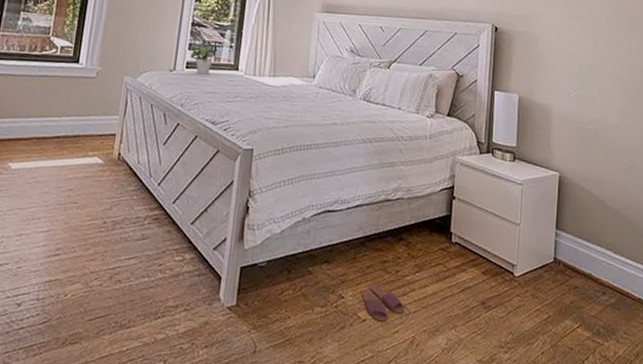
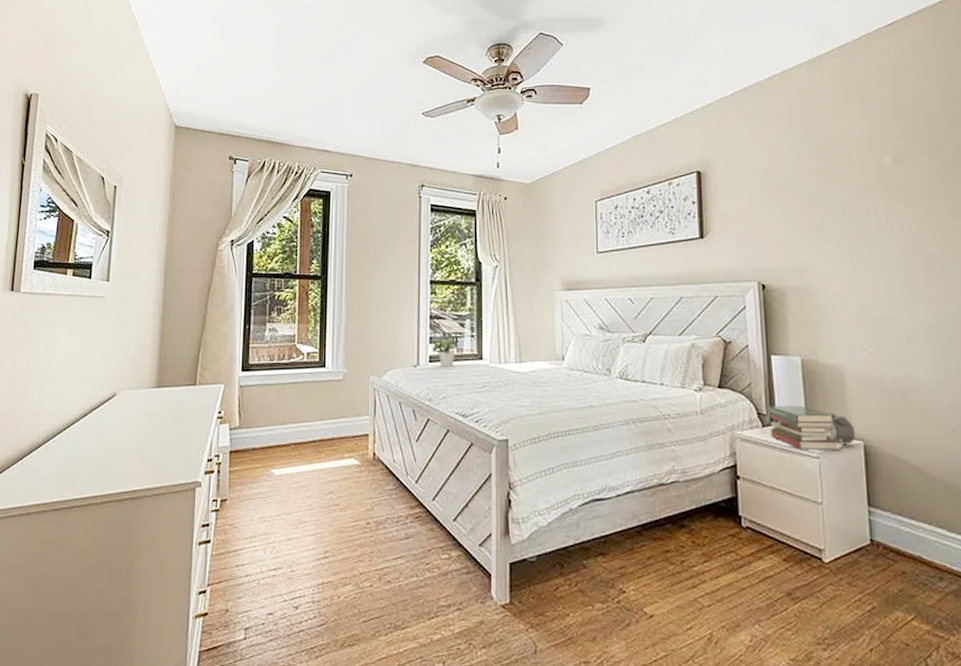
slippers: present [362,284,404,322] -> none [645,577,695,617]
books: none [485,135,539,180] -> present [767,405,839,451]
alarm clock: none [529,146,554,176] -> present [824,413,856,447]

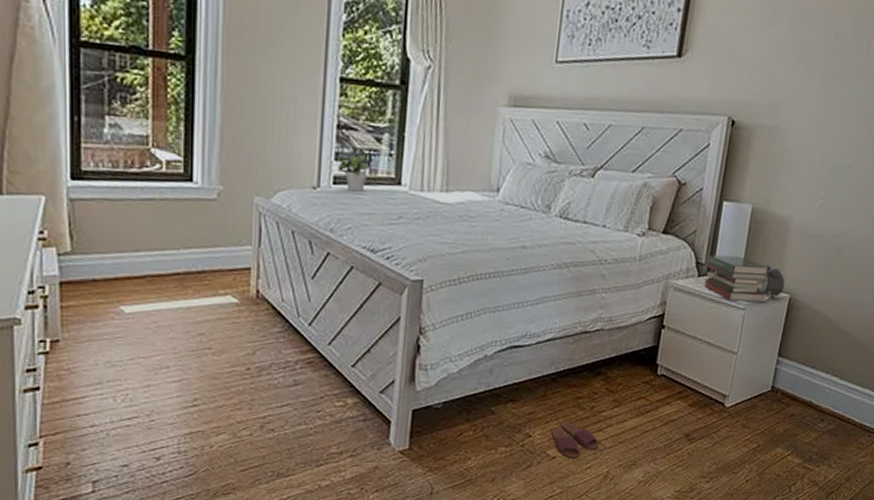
slippers: none [645,577,695,617] -> present [551,422,598,458]

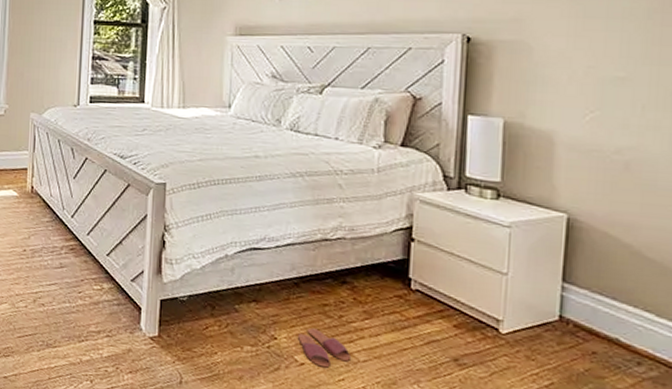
potted plant: present [337,154,370,192] -> none [93,79,119,109]
books: present [704,254,768,303] -> none [456,168,536,222]
alarm clock: present [756,265,785,299] -> none [521,181,559,218]

